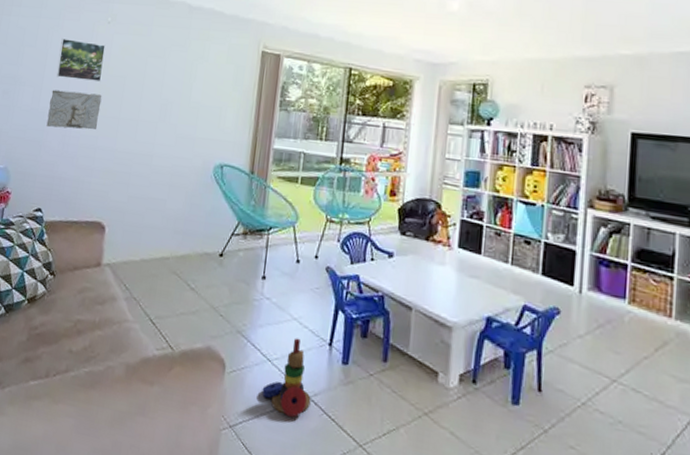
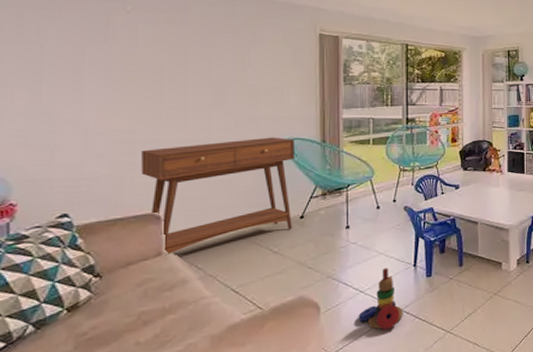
relief sculpture: present [46,90,102,130] -> none [56,87,133,128]
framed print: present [56,37,106,83] -> none [61,30,129,75]
console table: none [96,157,225,268] -> present [141,137,295,256]

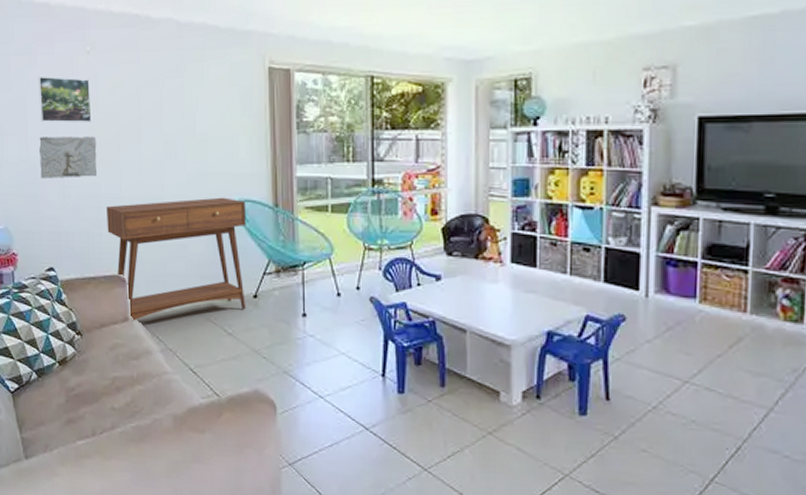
relief sculpture: none [56,87,133,128] -> present [38,136,98,180]
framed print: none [61,30,129,75] -> present [38,76,92,123]
stacking toy: present [358,267,403,330] -> none [317,372,369,450]

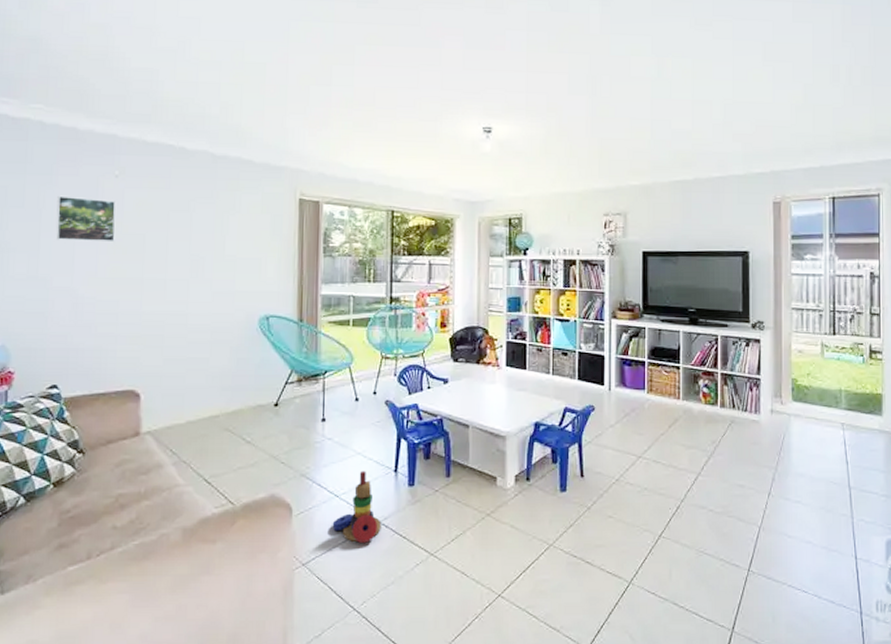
relief sculpture: present [38,136,98,180] -> none [50,254,119,296]
console table: present [106,197,246,322] -> none [123,313,271,437]
stacking toy: none [317,372,369,450] -> present [332,470,382,544]

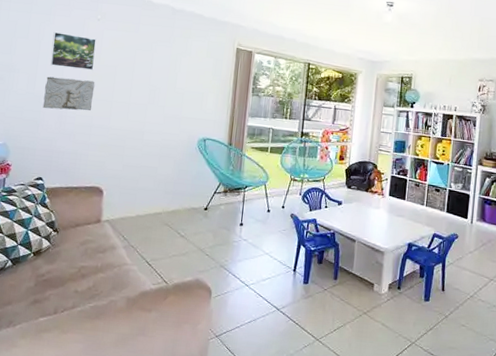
relief sculpture: none [50,254,119,296] -> present [43,76,95,111]
stacking toy: present [332,470,382,544] -> none [241,267,280,326]

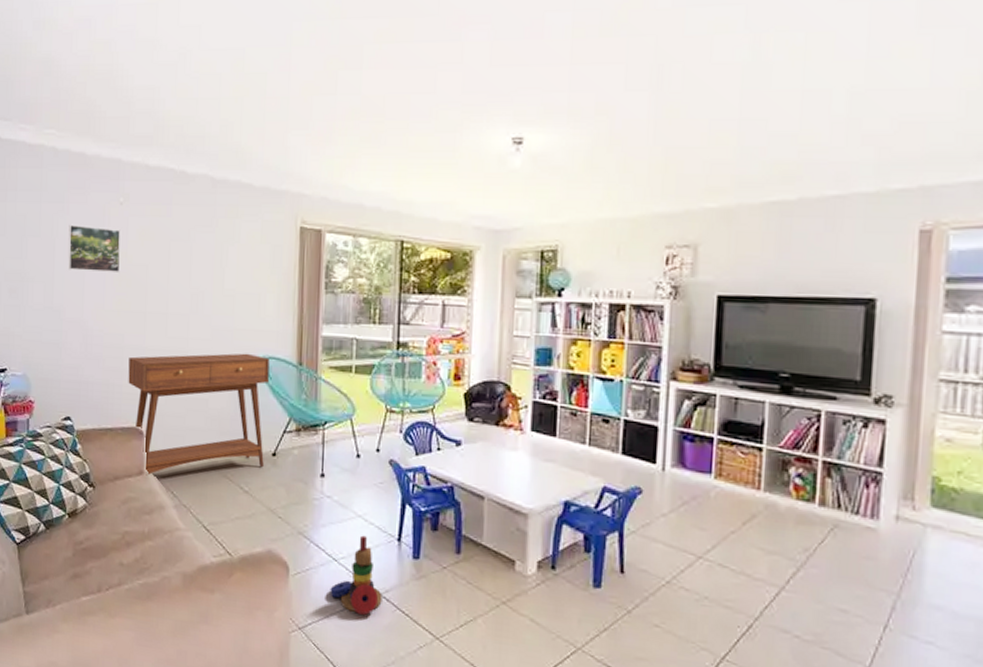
relief sculpture: present [43,76,95,111] -> none [64,284,124,328]
console table: none [93,133,207,224] -> present [128,353,270,476]
stacking toy: none [241,267,280,326] -> present [330,535,382,616]

